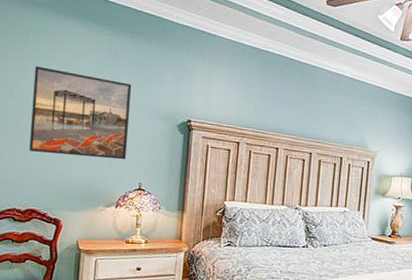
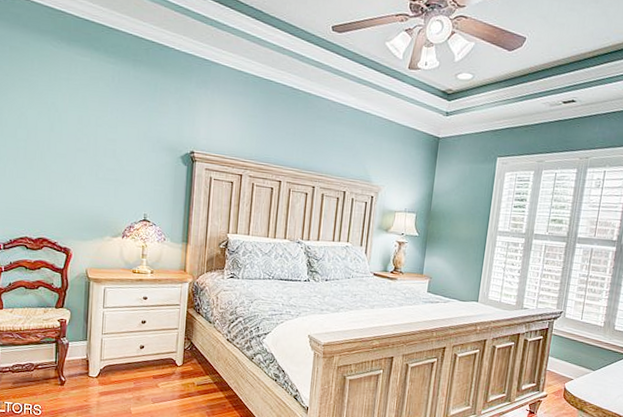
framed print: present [29,66,132,160] -> none [38,95,136,191]

